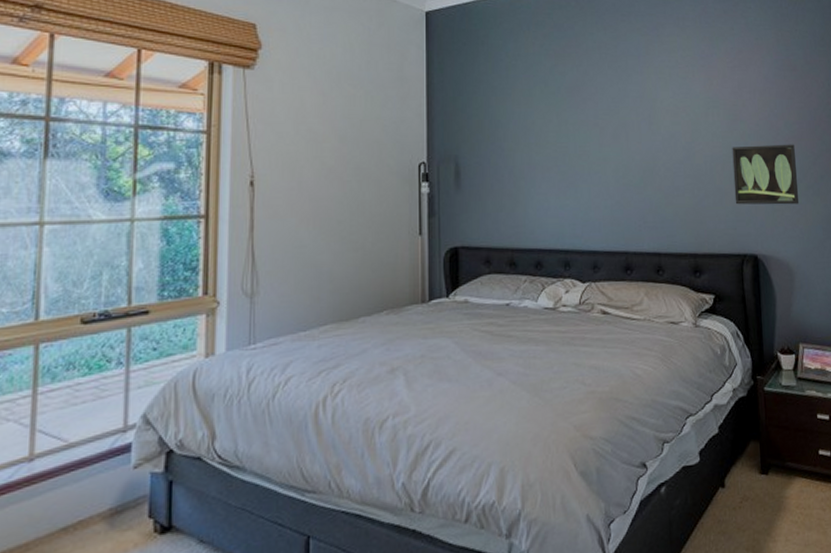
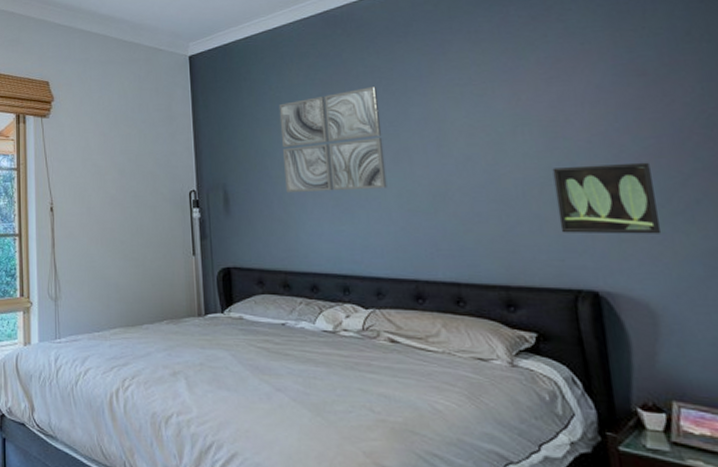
wall art: none [514,62,607,167] -> present [278,87,388,193]

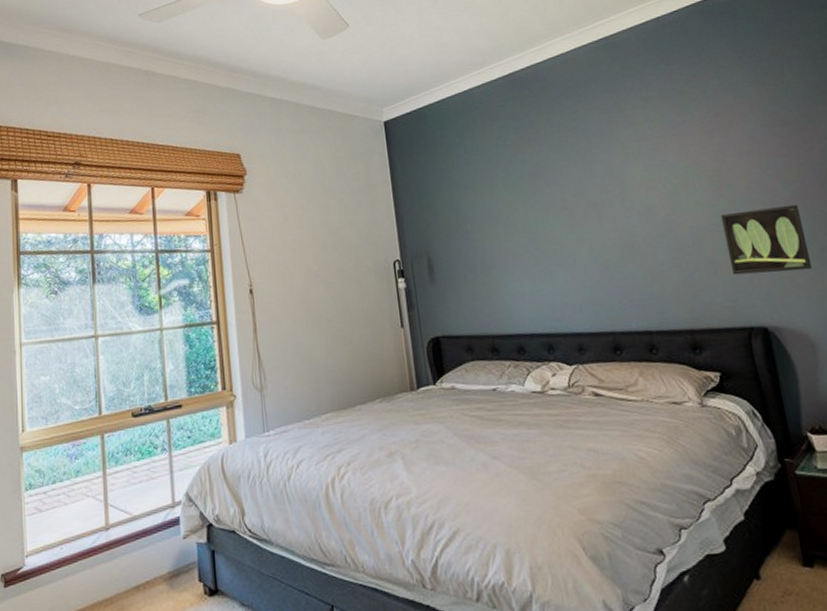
wall art: present [278,87,388,193] -> none [474,145,581,256]

